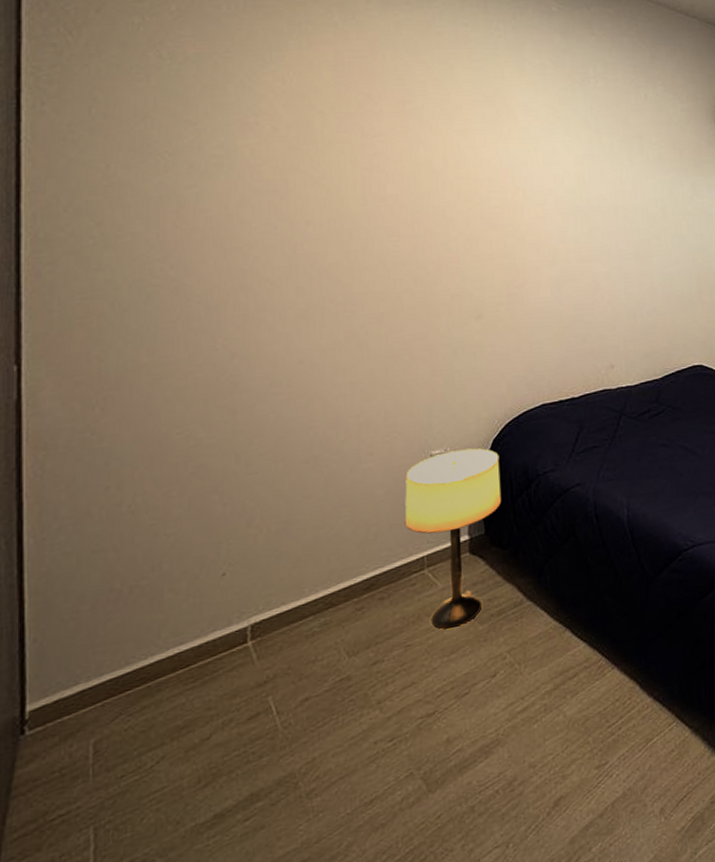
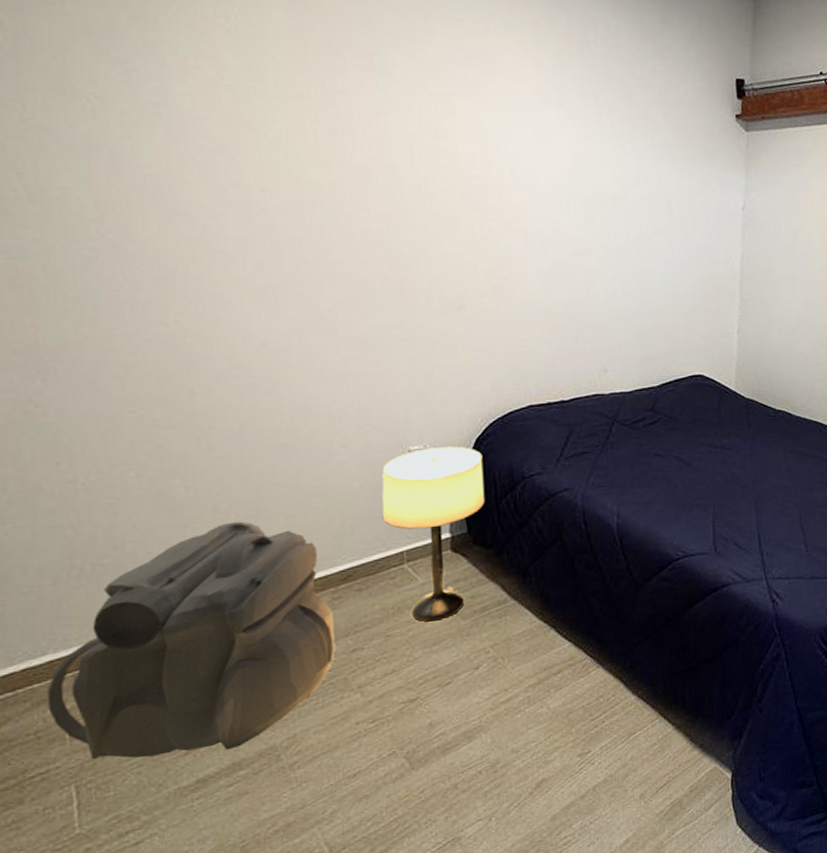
backpack: none [75,534,357,798] -> present [46,521,335,760]

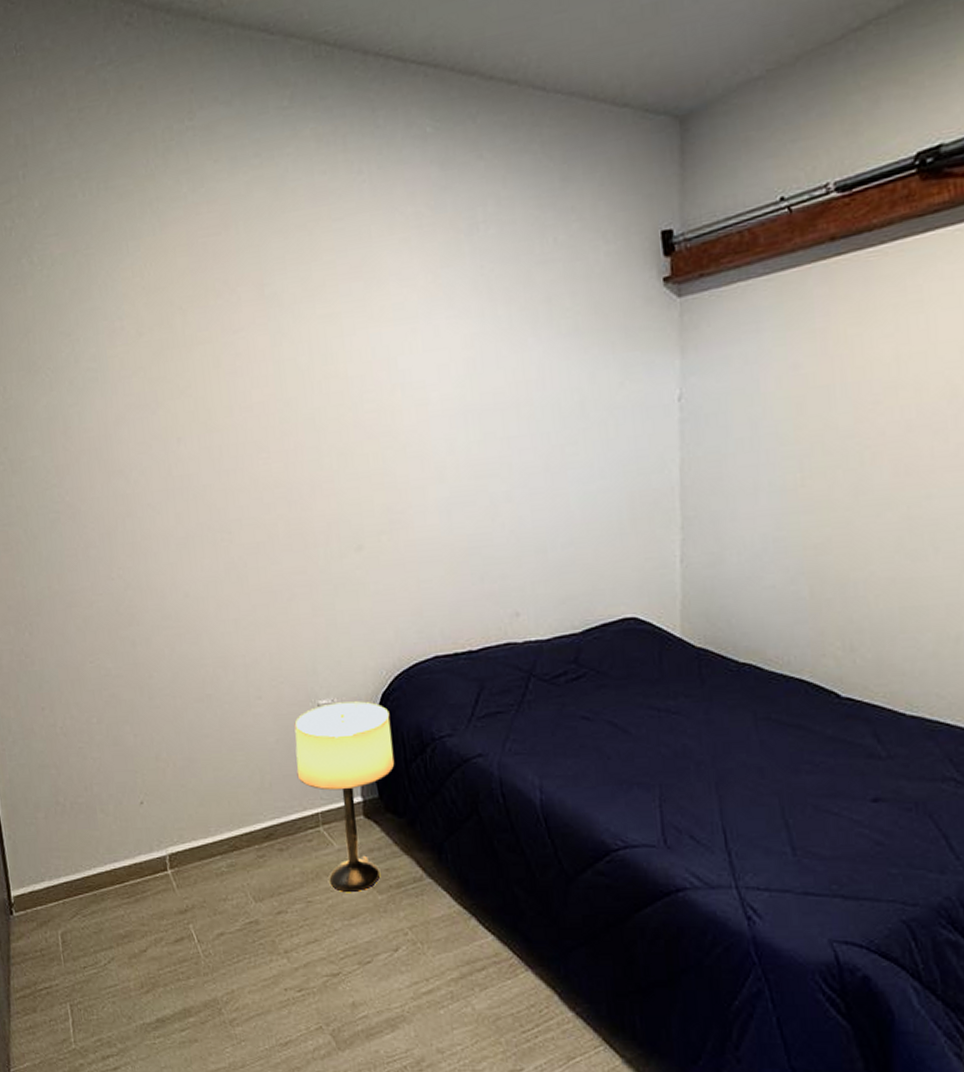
backpack: present [46,521,335,760] -> none [46,770,262,995]

